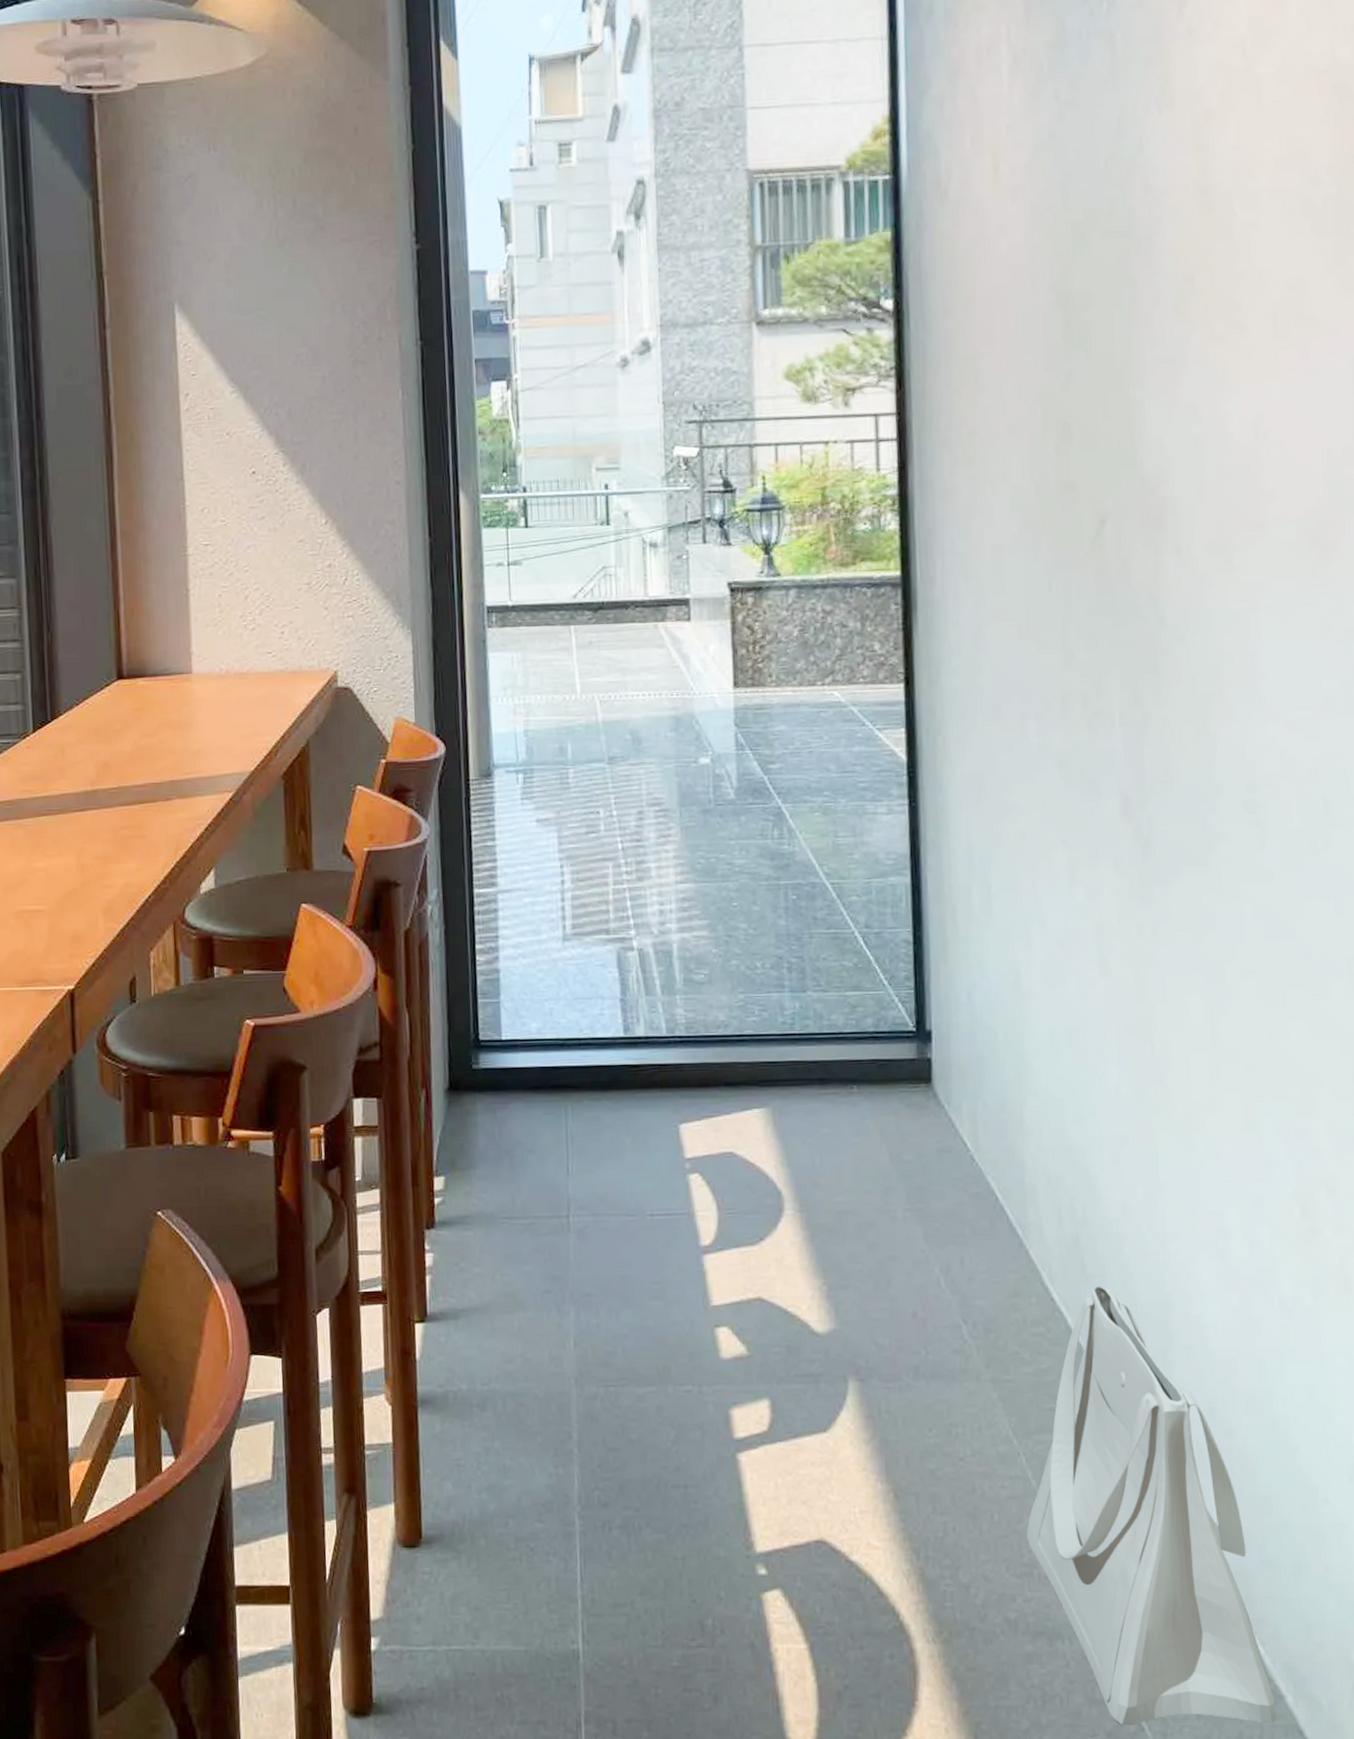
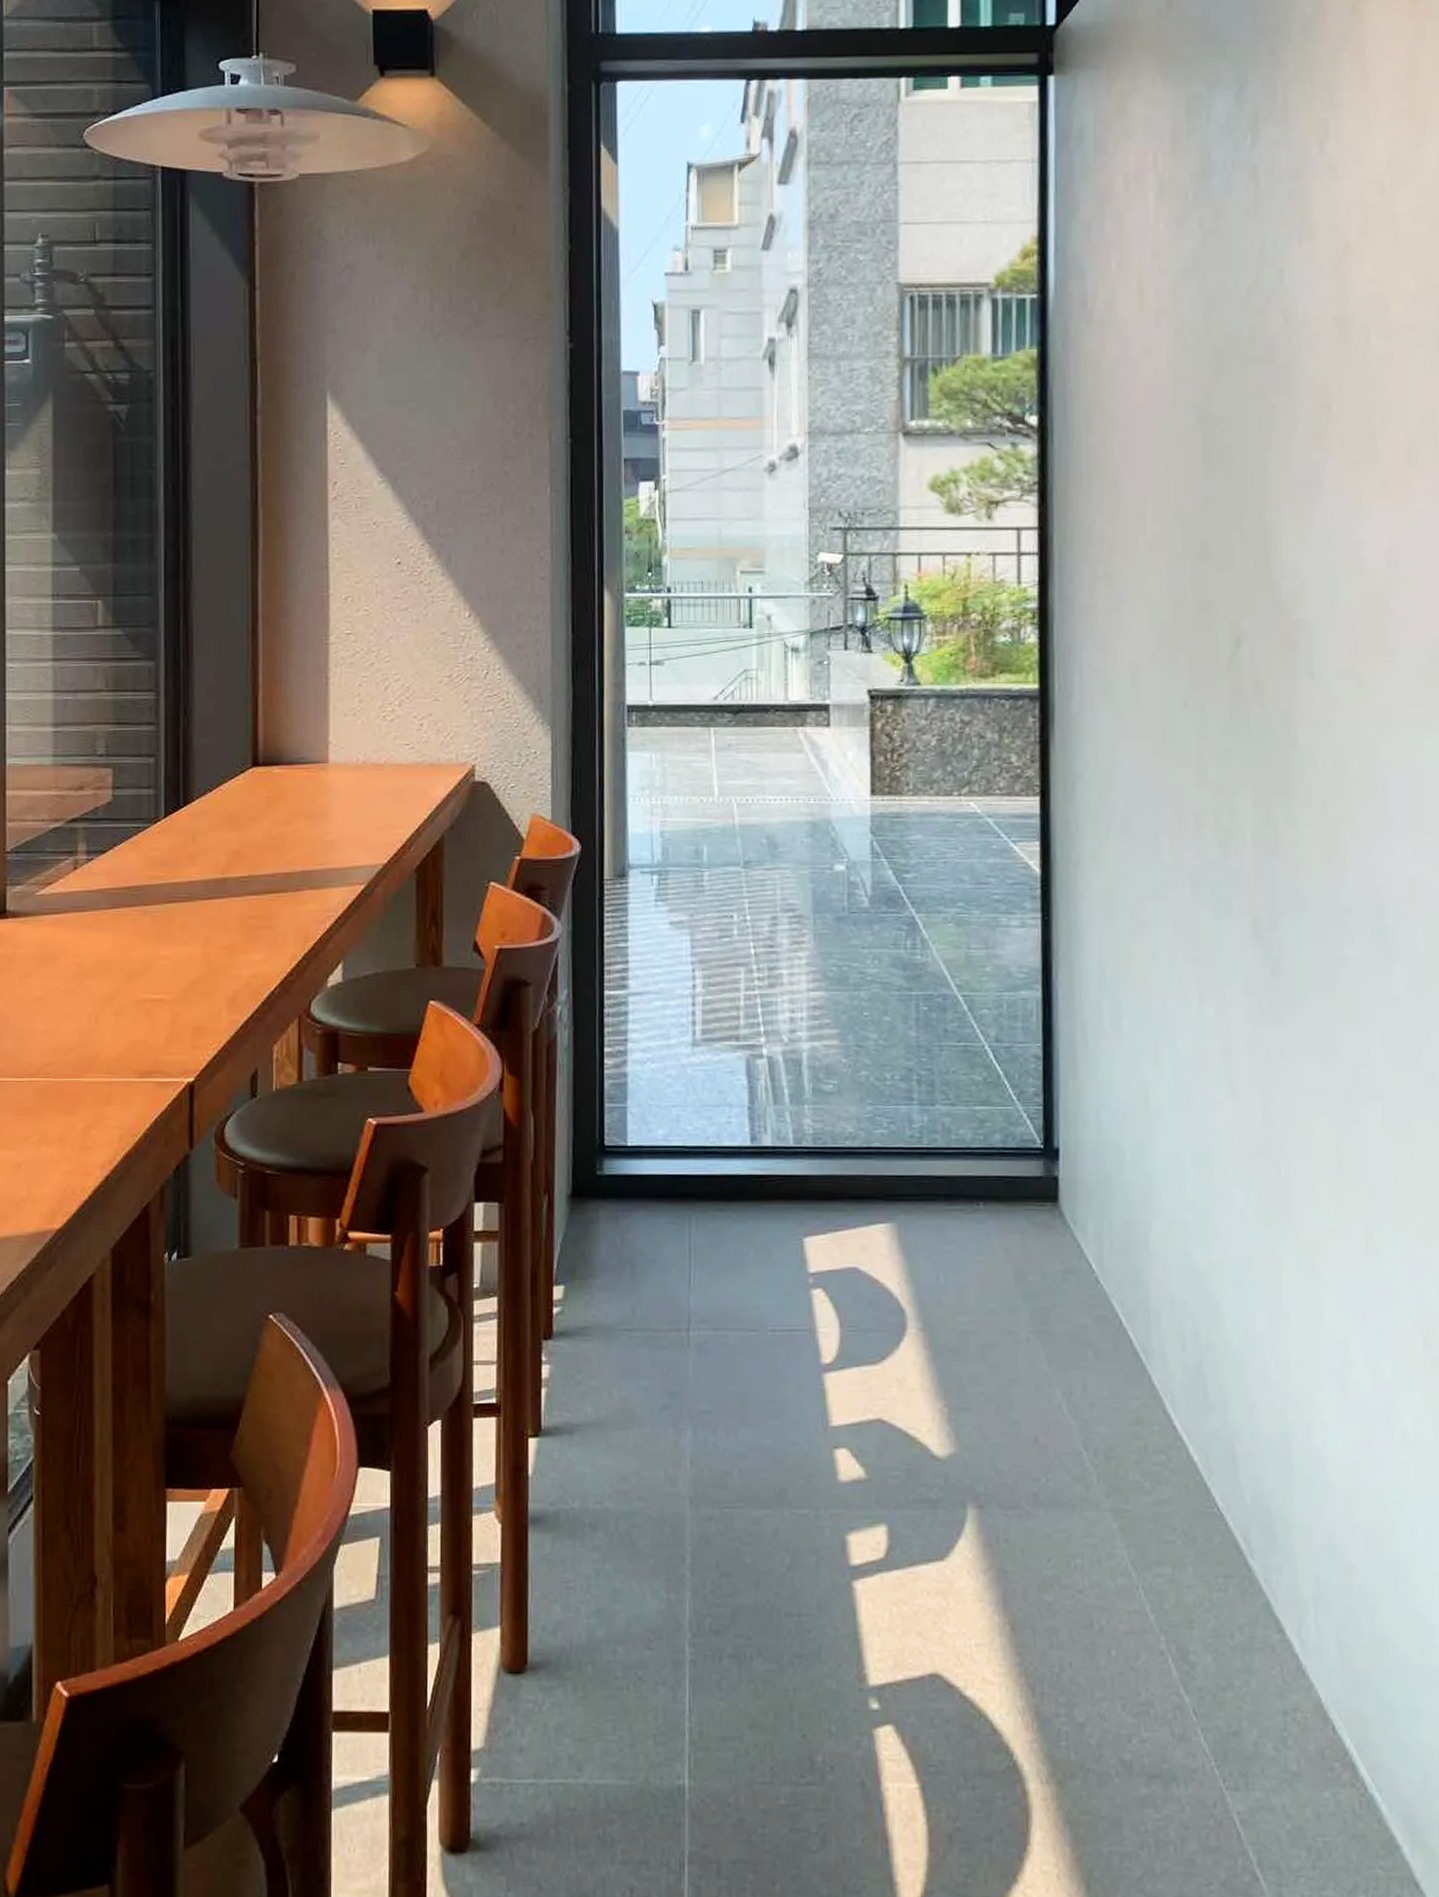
tote bag: present [1026,1286,1278,1726] -> none [1143,1414,1394,1875]

